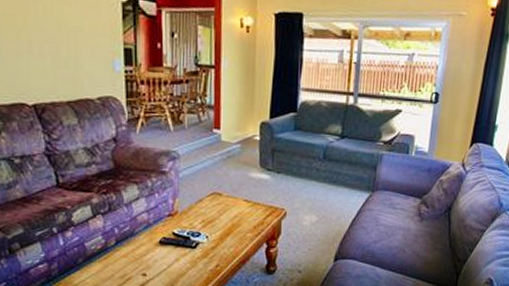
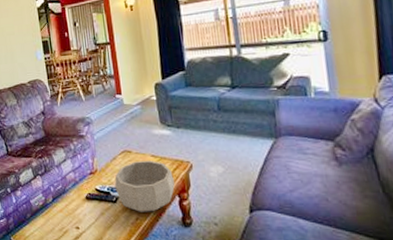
decorative bowl: none [197,204,265,259] -> present [114,160,175,212]

